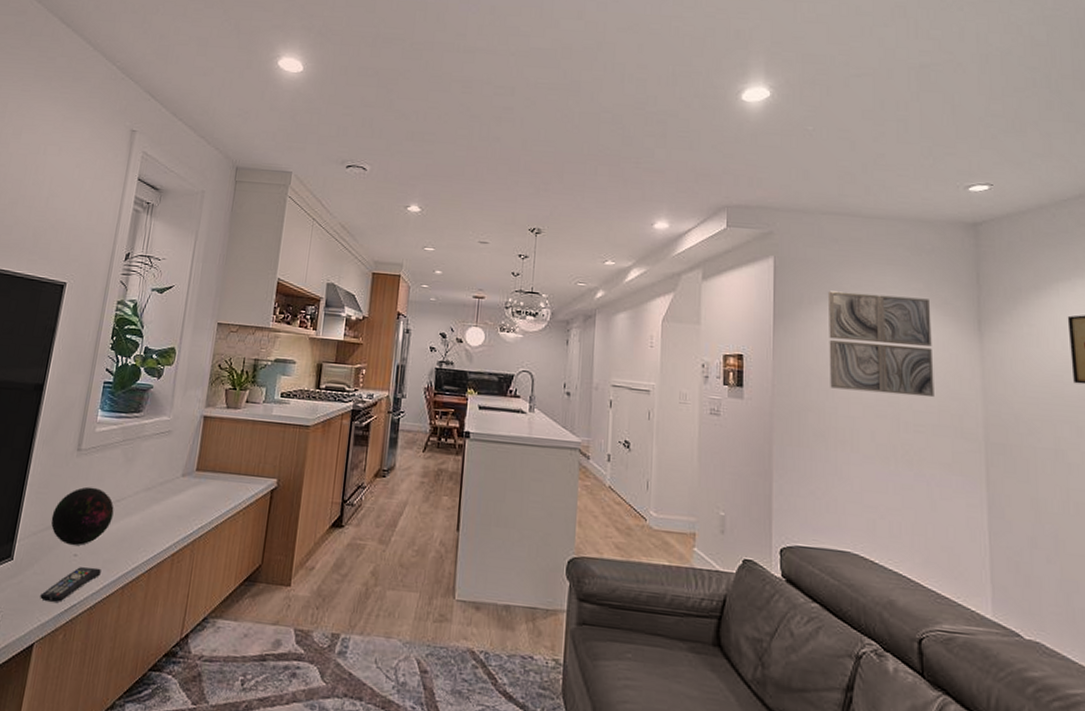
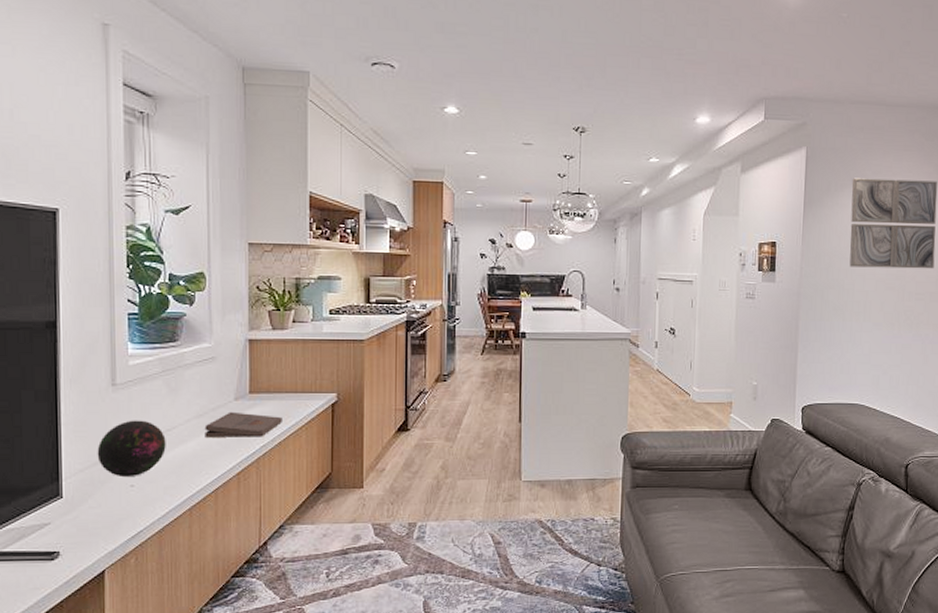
remote control: present [40,567,101,602] -> none [101,495,164,531]
pizza box: none [149,487,223,518] -> present [204,411,282,437]

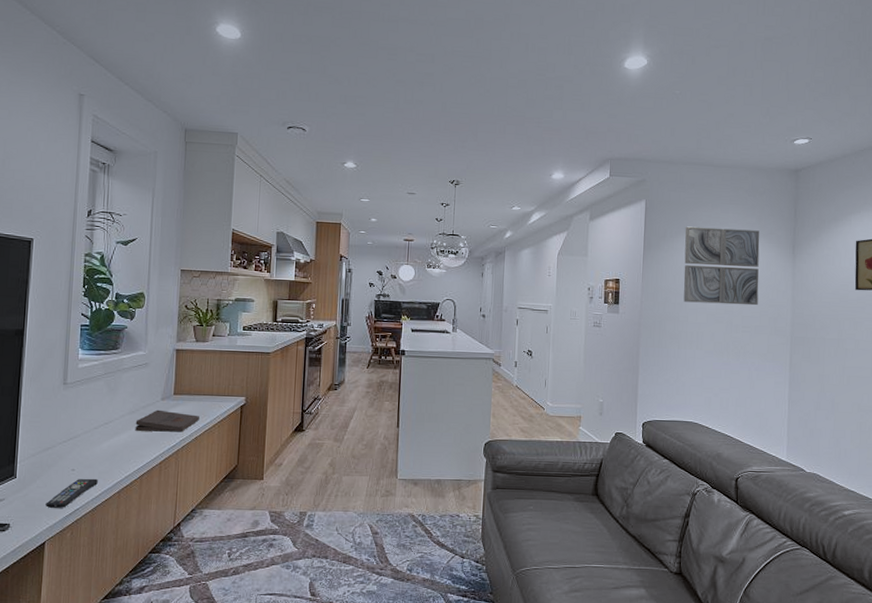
decorative orb: present [97,420,166,476] -> none [47,414,104,462]
remote control: none [101,495,164,531] -> present [45,478,98,508]

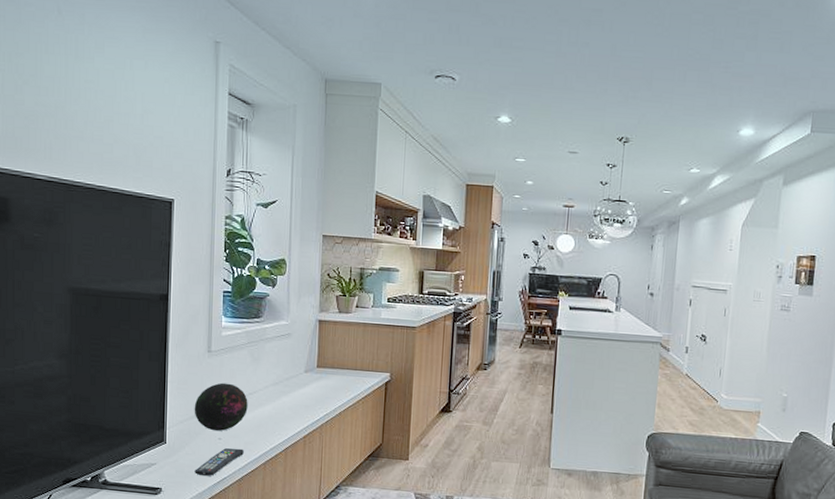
decorative orb: none [47,414,104,462] -> present [194,382,248,431]
pizza box: present [135,409,199,432] -> none [279,382,343,407]

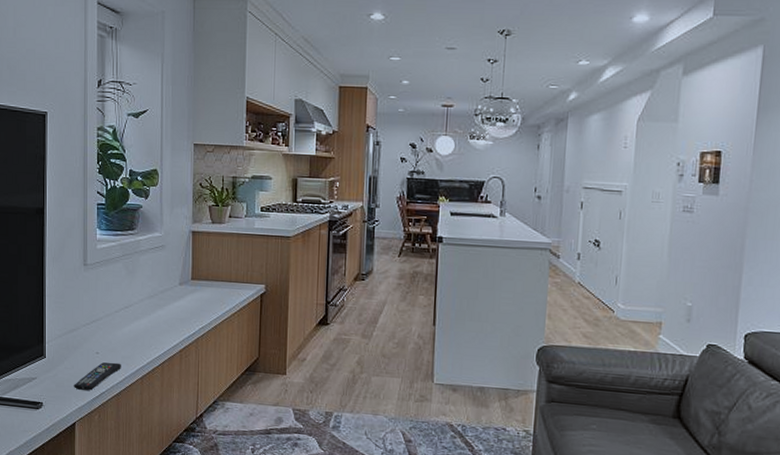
decorative orb: present [194,382,248,431] -> none [72,296,124,345]

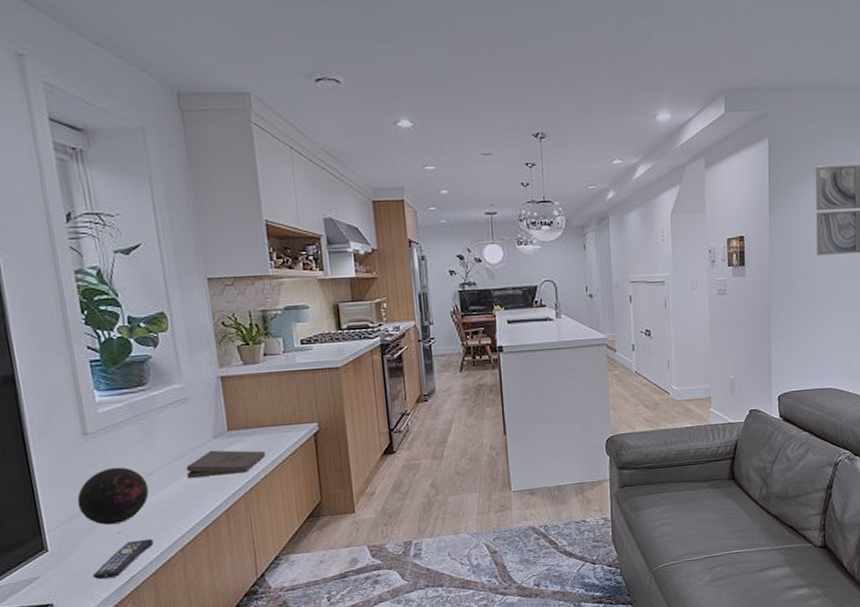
decorative orb: none [72,296,124,345] -> present [77,467,149,525]
pizza box: none [154,295,218,320] -> present [186,450,265,478]

